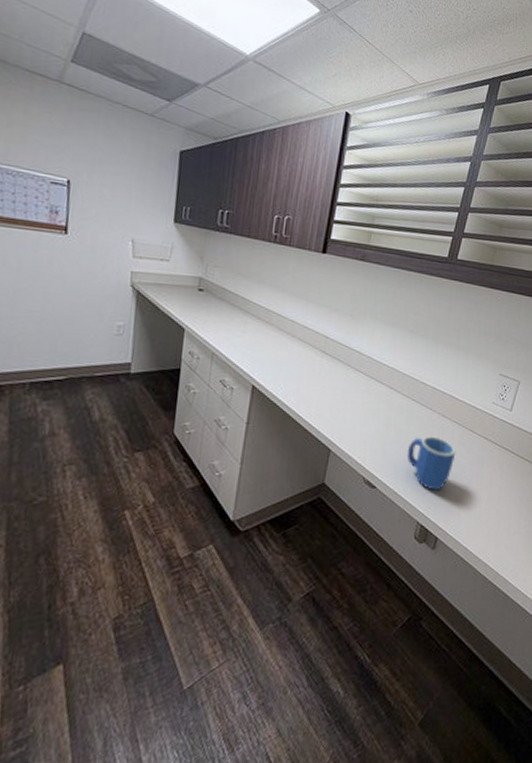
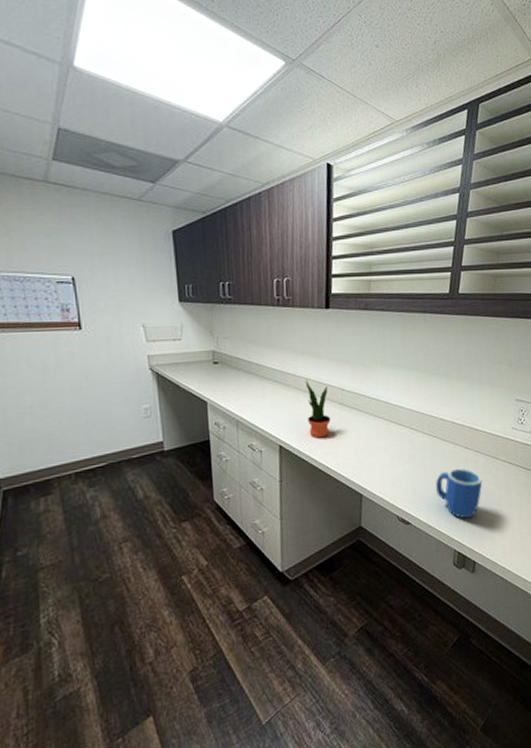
potted plant: none [285,322,311,384] -> present [305,380,331,438]

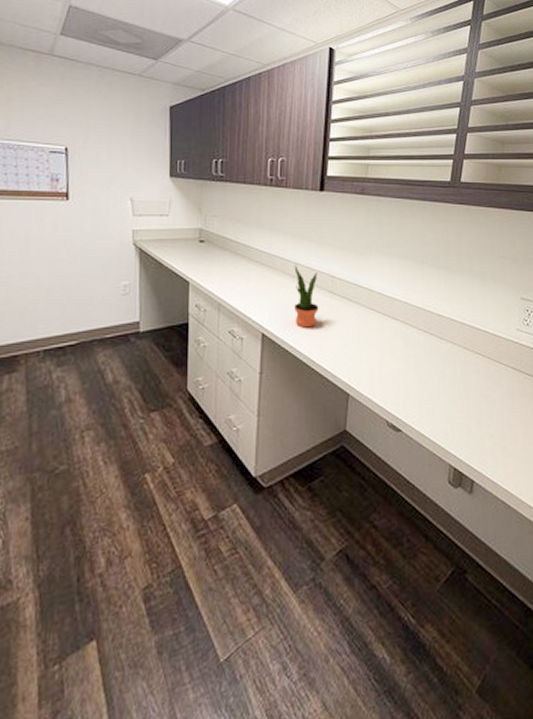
mug: present [435,468,483,519] -> none [430,370,483,430]

